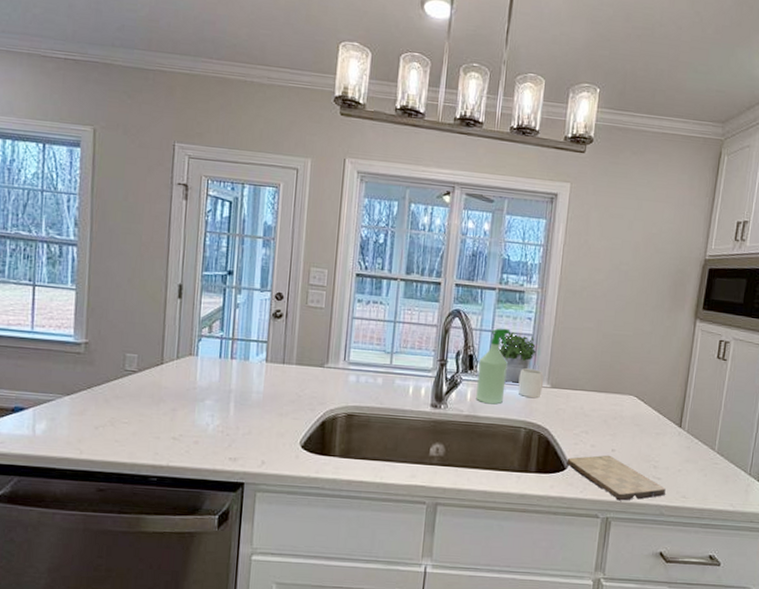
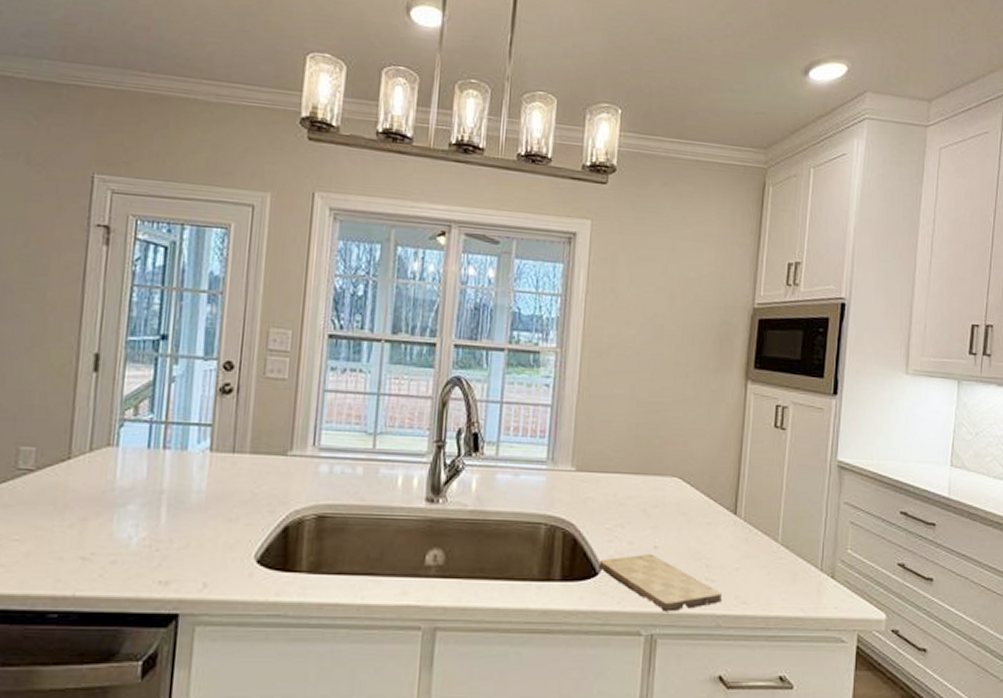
spray bottle: present [476,328,511,405] -> none [483,398,524,495]
potted plant: present [498,332,537,383] -> none [510,403,557,467]
mug: present [518,368,544,399] -> none [535,448,568,486]

